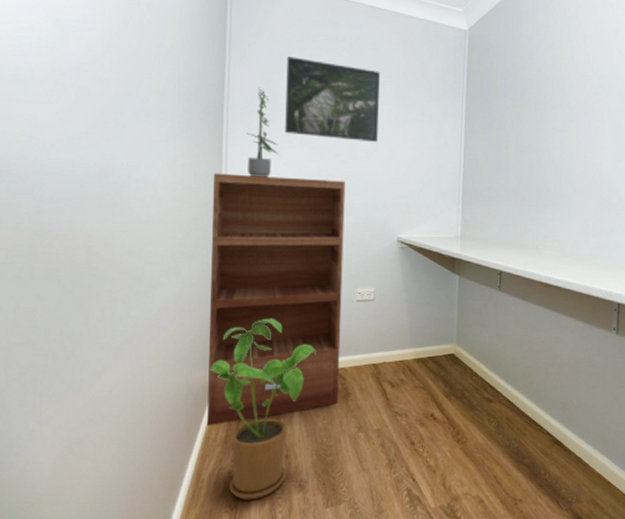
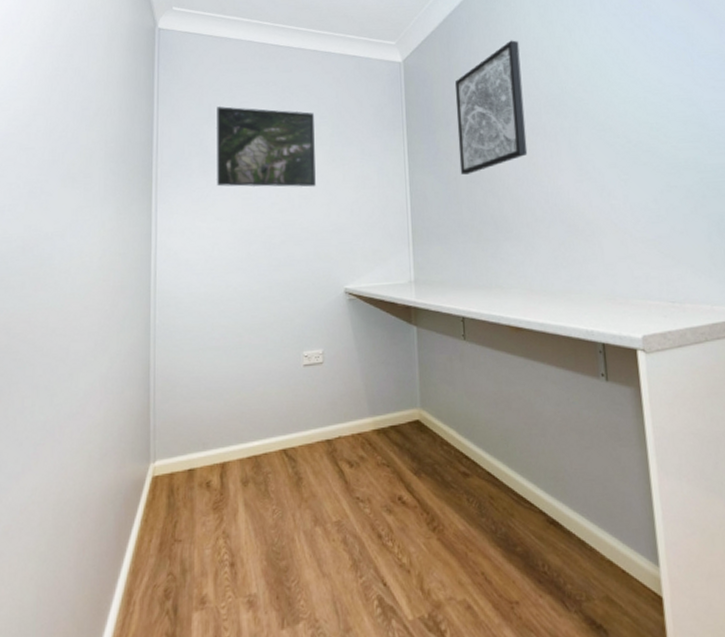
bookshelf: present [207,173,346,427] -> none [139,231,289,533]
house plant: present [210,318,316,500] -> none [141,394,261,626]
potted plant: present [246,87,280,178] -> none [176,141,213,236]
wall art: none [511,19,580,144] -> present [454,40,528,175]

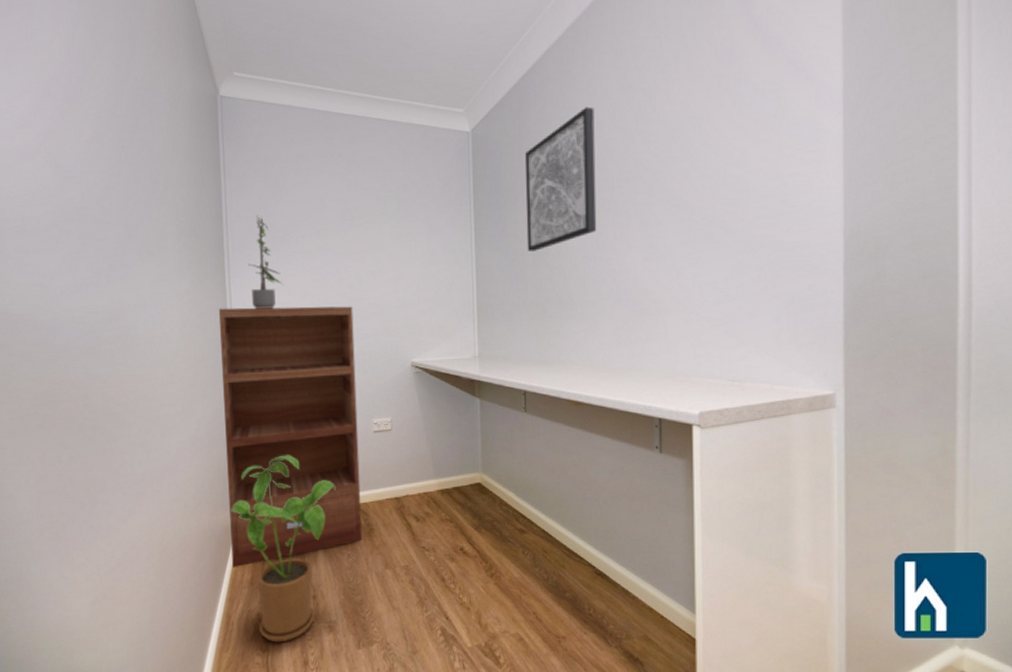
bookshelf: none [139,231,289,533] -> present [218,306,363,568]
house plant: none [141,394,261,626] -> present [231,455,336,643]
potted plant: none [176,141,213,236] -> present [248,215,284,309]
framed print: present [215,105,316,187] -> none [283,178,383,263]

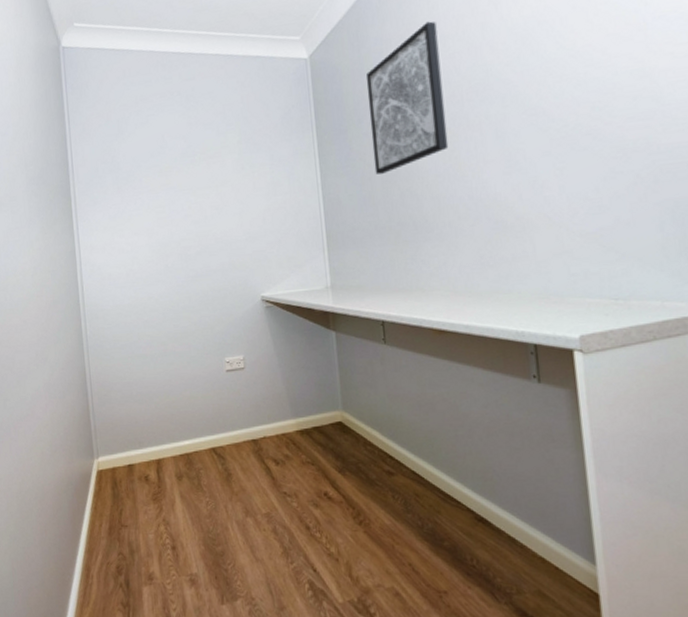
bookshelf: present [218,306,363,568] -> none [67,242,221,518]
house plant: present [231,455,336,643] -> none [86,398,191,597]
potted plant: present [248,215,284,309] -> none [94,158,130,252]

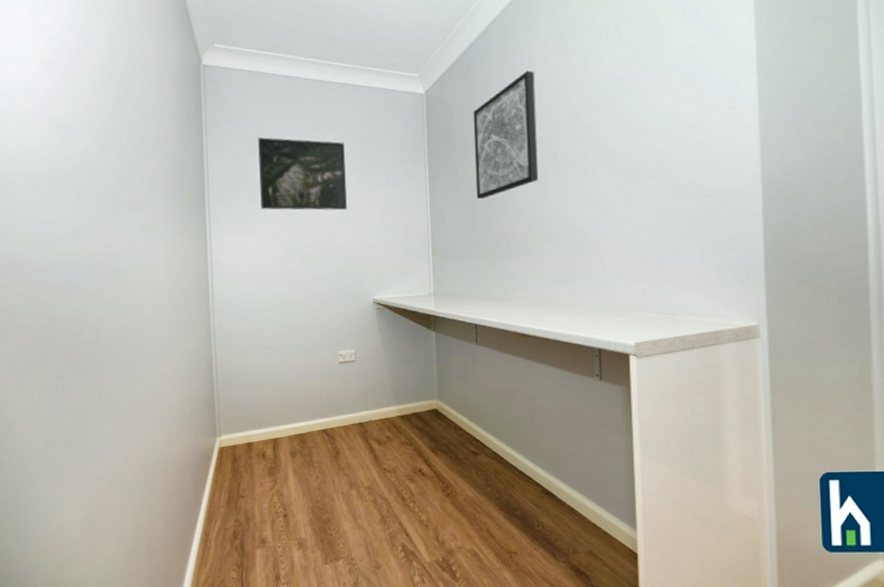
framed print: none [125,119,227,202] -> present [258,136,347,211]

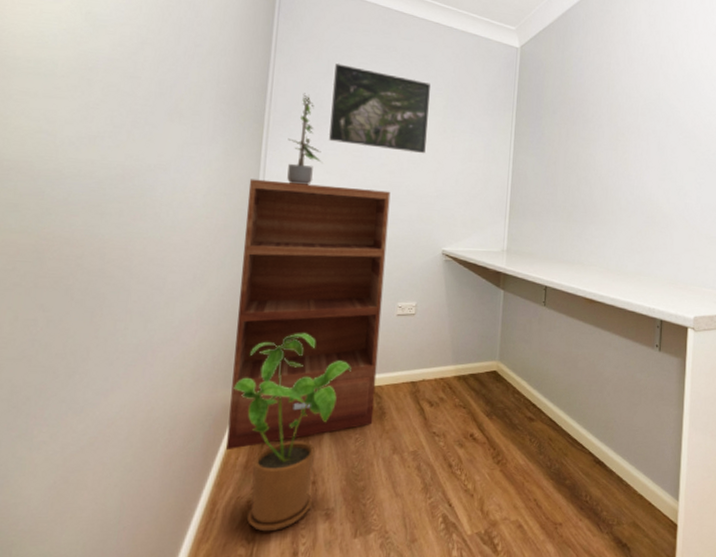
bookshelf: none [200,249,329,489] -> present [226,179,391,451]
house plant: none [210,384,305,558] -> present [233,333,351,532]
potted plant: none [226,169,258,253] -> present [287,93,323,185]
wall art: present [473,70,539,199] -> none [560,43,627,161]

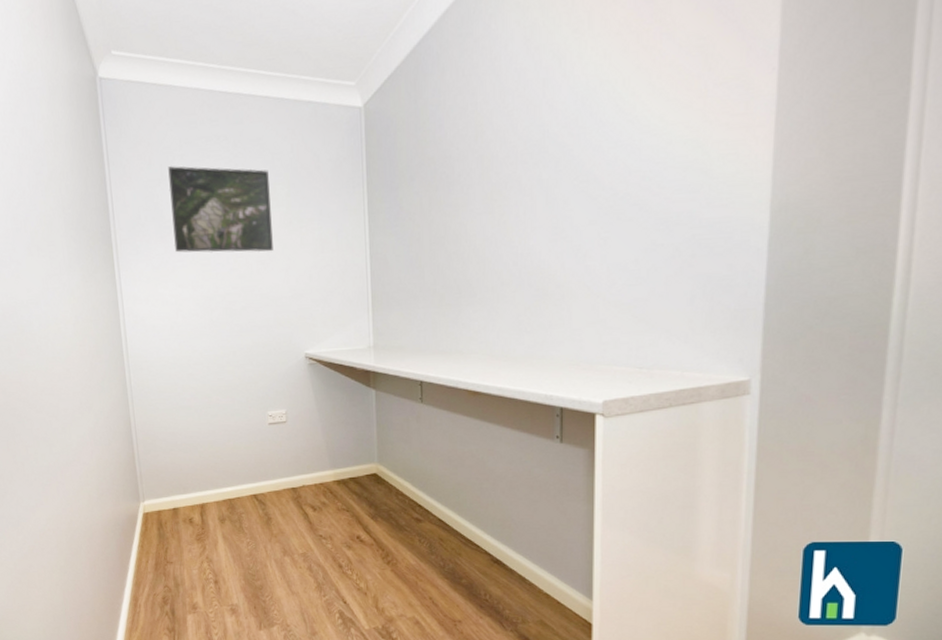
bookshelf: present [226,179,391,451] -> none [110,297,261,555]
house plant: present [233,333,351,532] -> none [133,447,233,623]
potted plant: present [287,93,323,185] -> none [137,205,174,303]

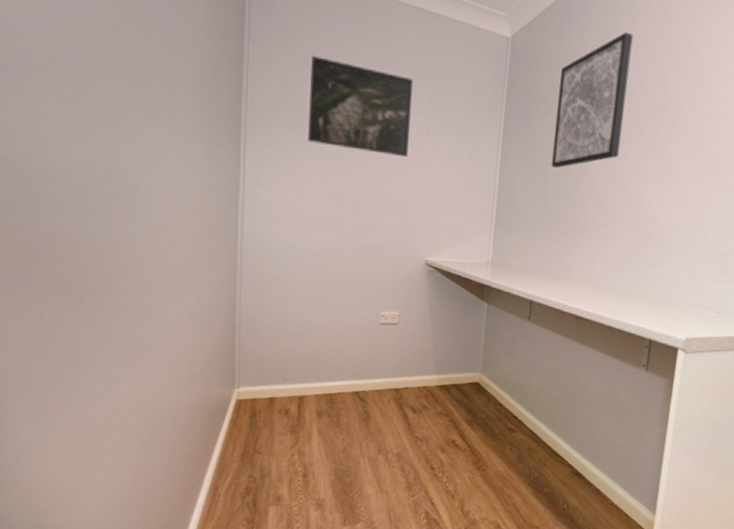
wall art: none [421,73,498,236] -> present [551,32,633,168]

